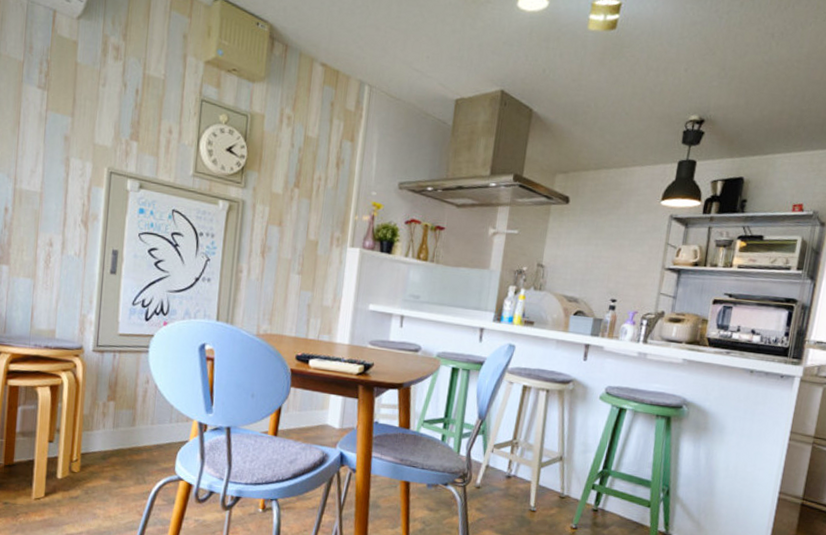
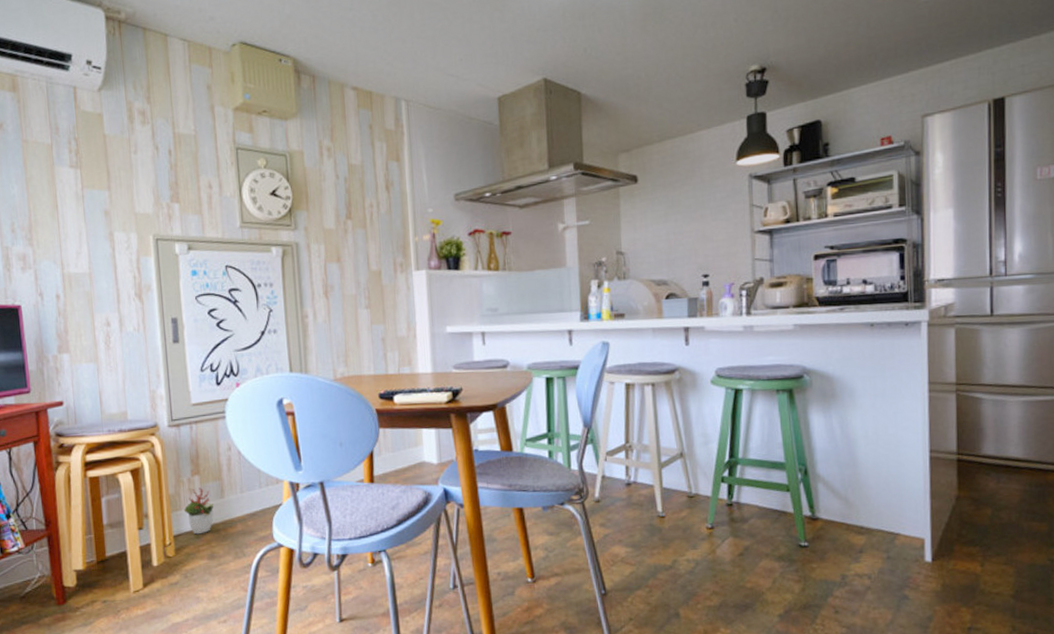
decorative plant: none [94,412,125,456] -> present [183,488,214,535]

